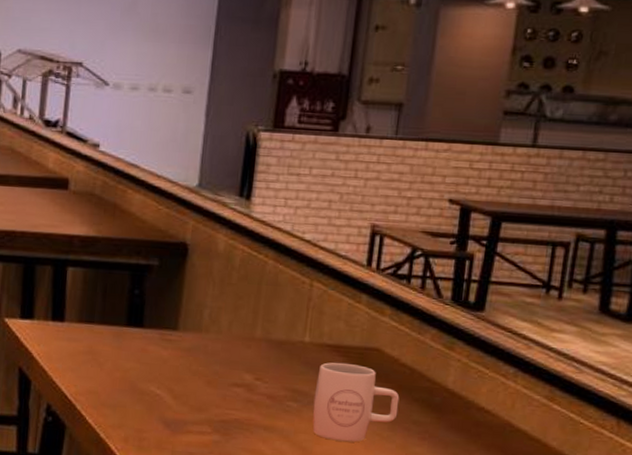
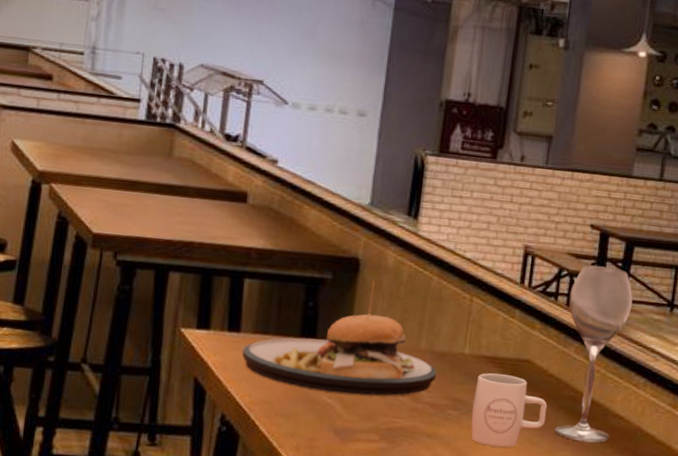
plate: none [67,265,274,386] -> present [242,280,437,396]
wineglass: none [407,243,500,438] -> present [554,265,633,443]

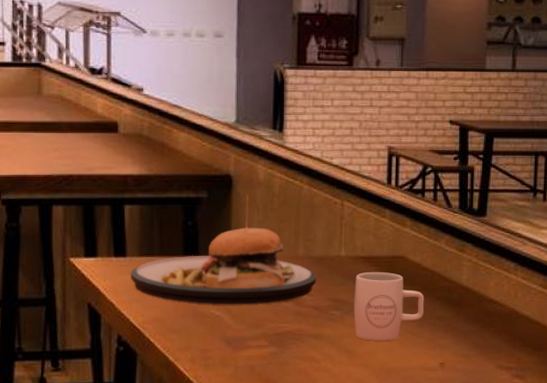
wineglass: present [554,265,633,443] -> none [433,159,497,328]

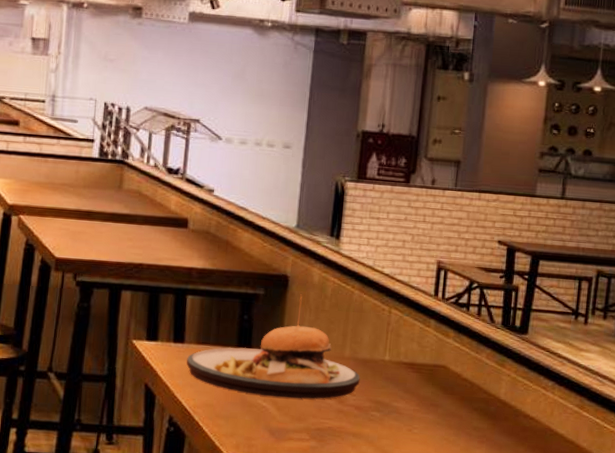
mug: present [353,271,425,341] -> none [392,377,463,446]

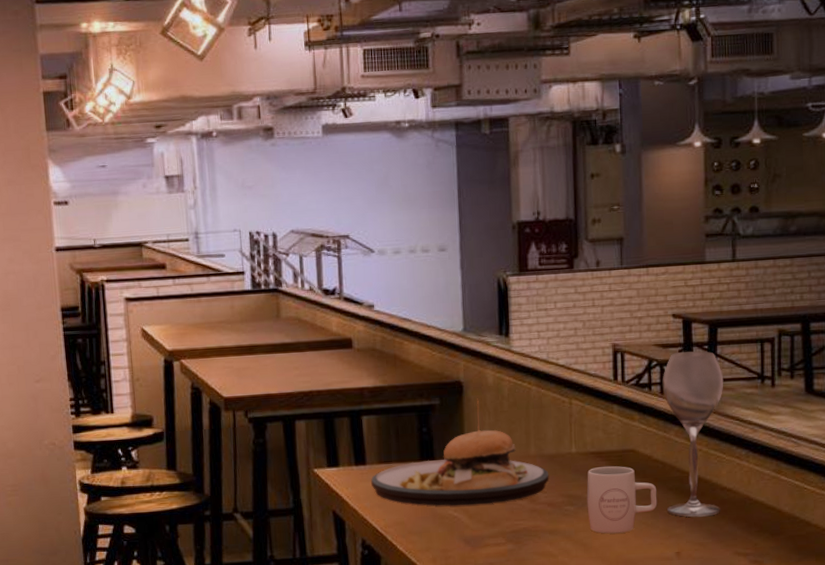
mug: none [392,377,463,446] -> present [586,466,658,534]
wineglass: none [469,277,540,441] -> present [662,351,724,518]

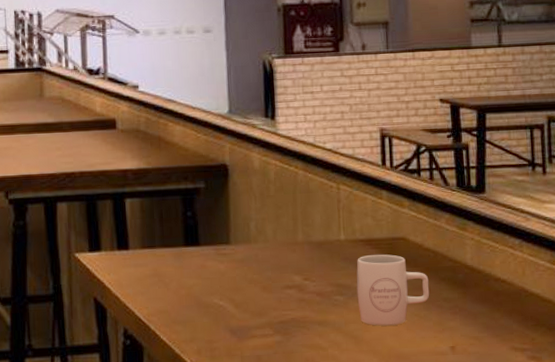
plate: present [371,398,549,506] -> none [134,182,318,294]
wineglass: present [662,351,724,518] -> none [431,136,496,310]

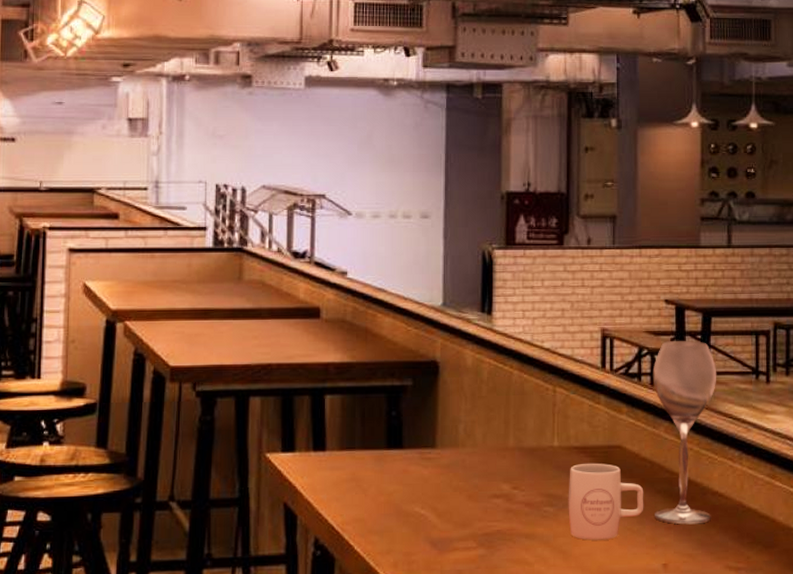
wineglass: none [431,136,496,310] -> present [652,340,717,525]

